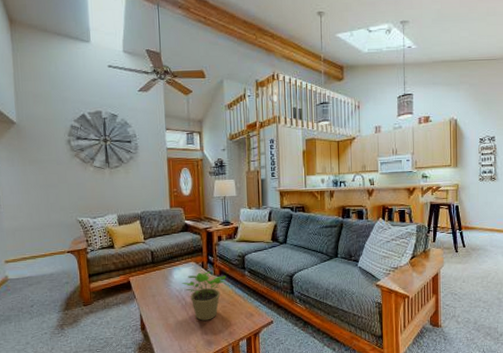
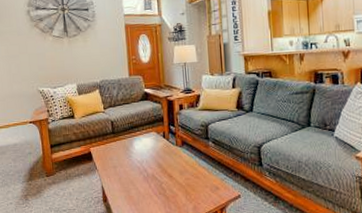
potted plant: present [181,271,227,321] -> none [143,142,189,194]

